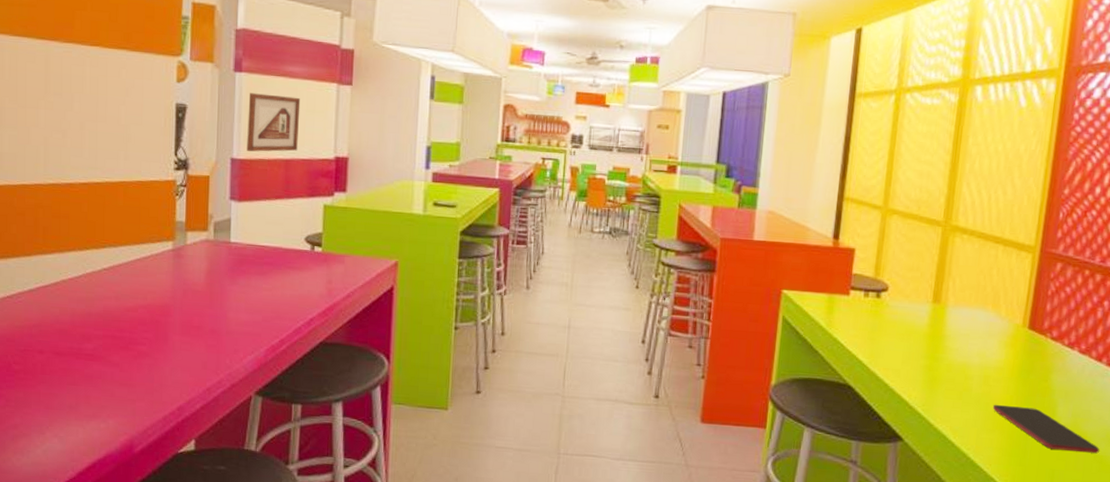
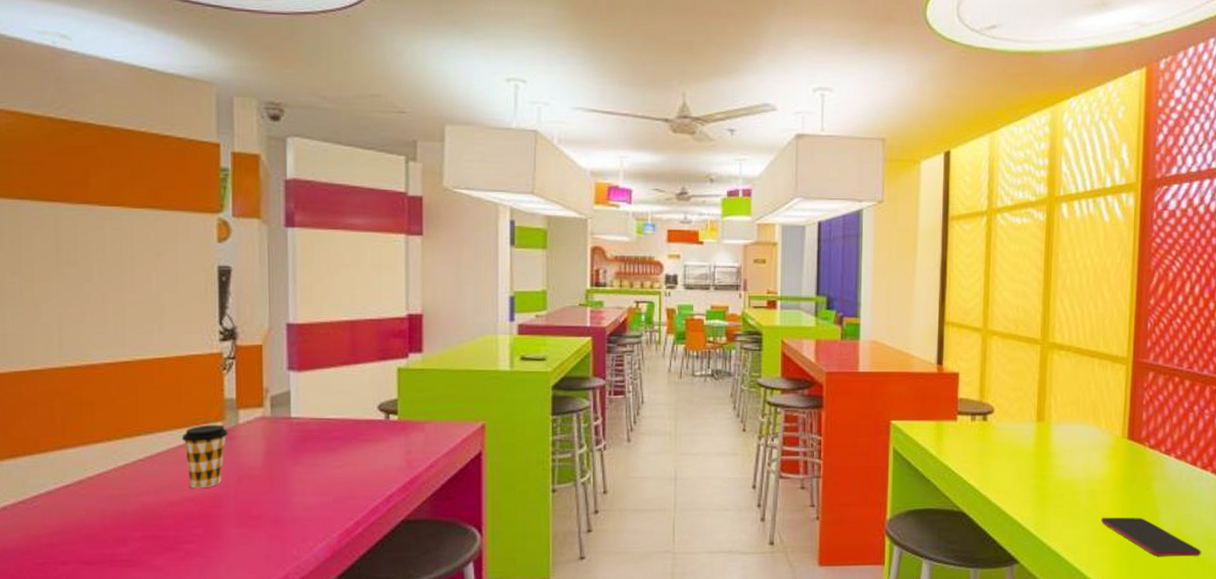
coffee cup: none [138,243,177,298] -> present [181,424,228,489]
picture frame: present [247,93,301,152] -> none [304,250,365,316]

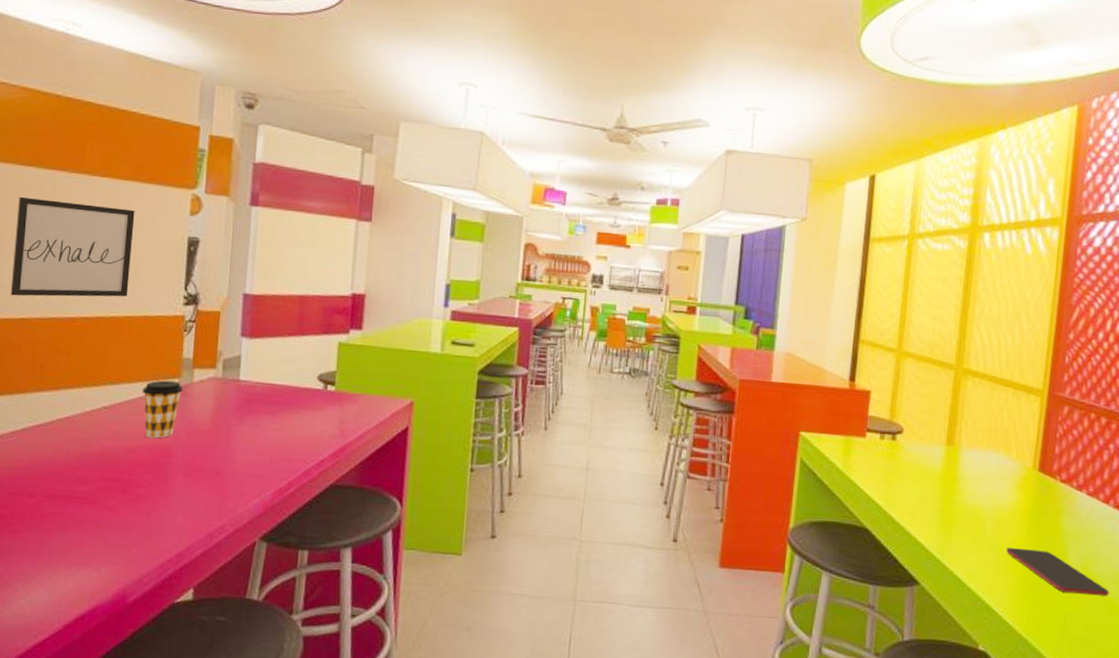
wall art: none [16,234,155,346] -> present [10,196,135,297]

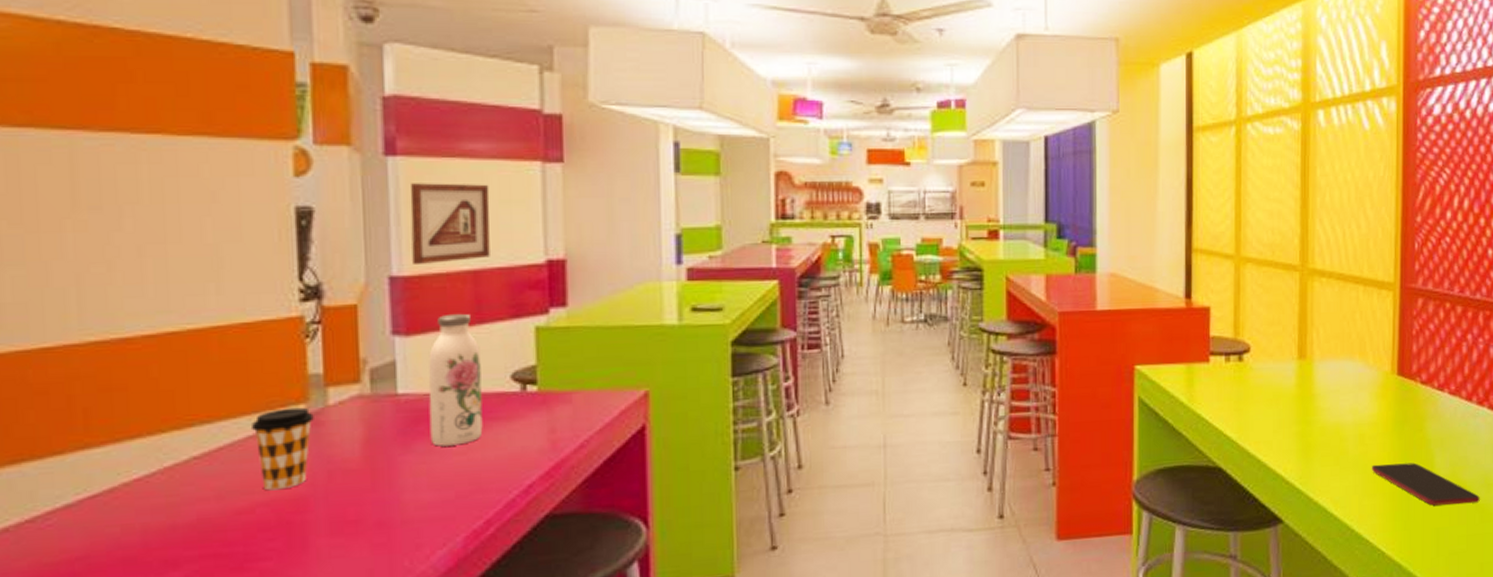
wall art: present [10,196,135,297] -> none [14,172,212,317]
water bottle: none [258,325,299,424] -> present [428,313,483,447]
picture frame: none [260,227,318,288] -> present [410,183,490,266]

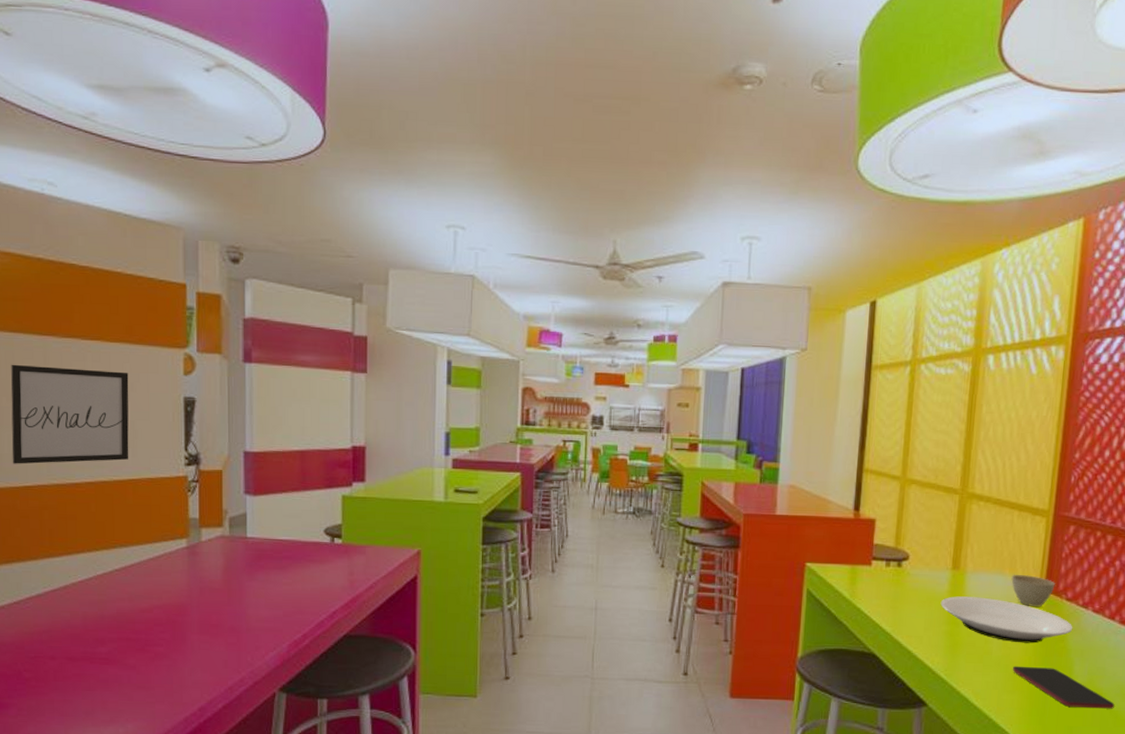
wall art: none [14,172,212,317] -> present [11,364,129,464]
coffee cup: present [250,407,314,491] -> none [151,541,192,598]
picture frame: present [410,183,490,266] -> none [260,384,314,445]
water bottle: present [428,313,483,447] -> none [267,481,303,578]
plate: none [1288,388,1431,438] -> present [940,596,1073,643]
cup: none [1362,357,1408,395] -> present [1011,574,1055,608]

